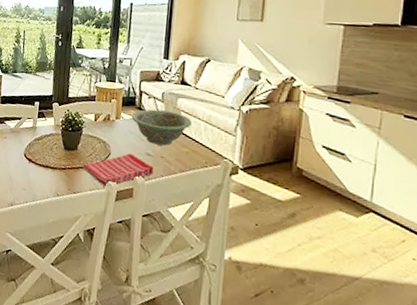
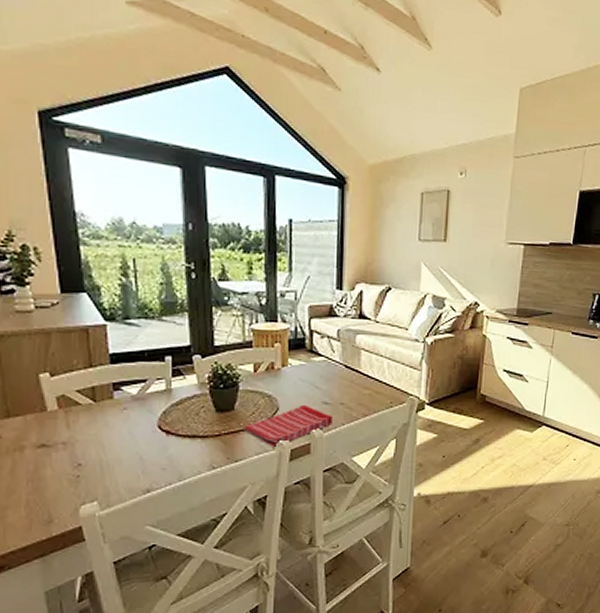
decorative bowl: present [131,109,192,146] -> none [301,350,373,391]

